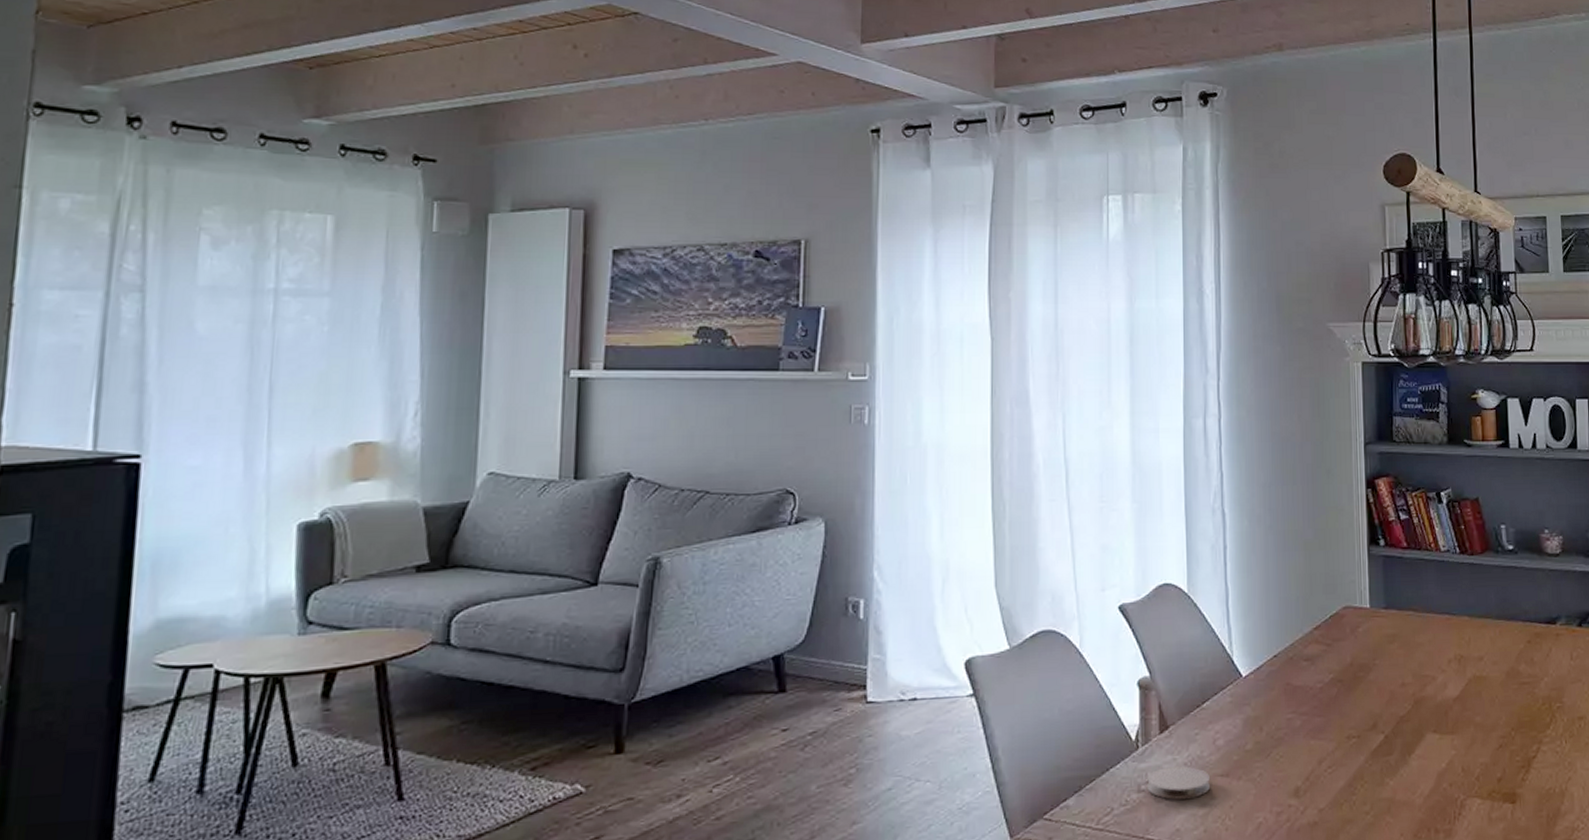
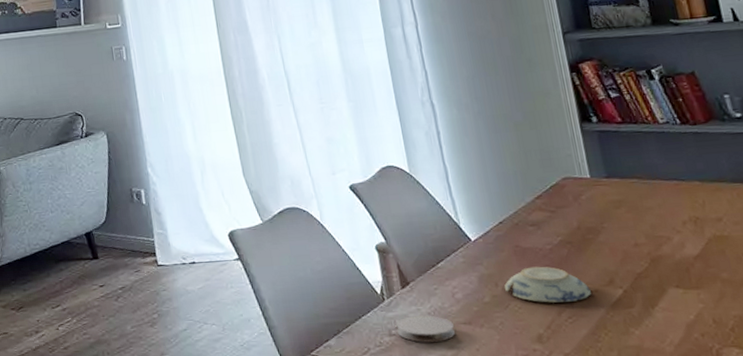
decorative bowl: none [1269,707,1354,751] -> present [504,266,591,303]

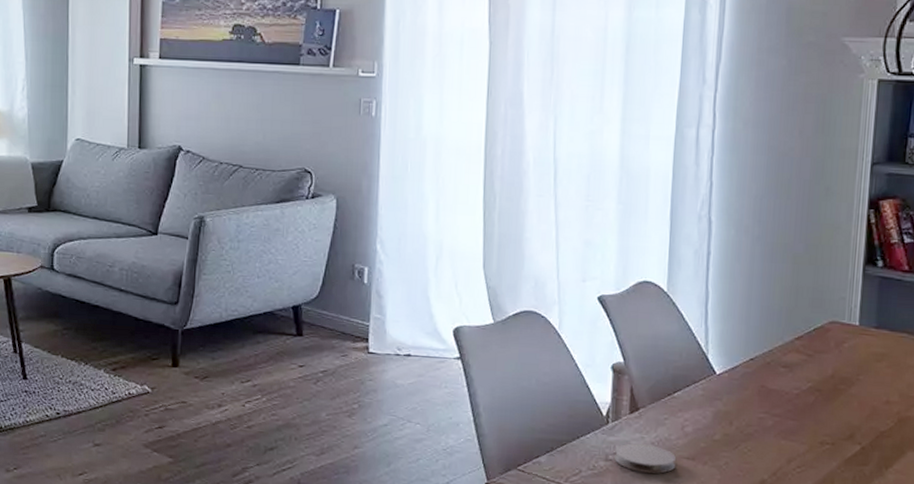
decorative bowl: present [504,266,591,303] -> none [739,409,828,452]

